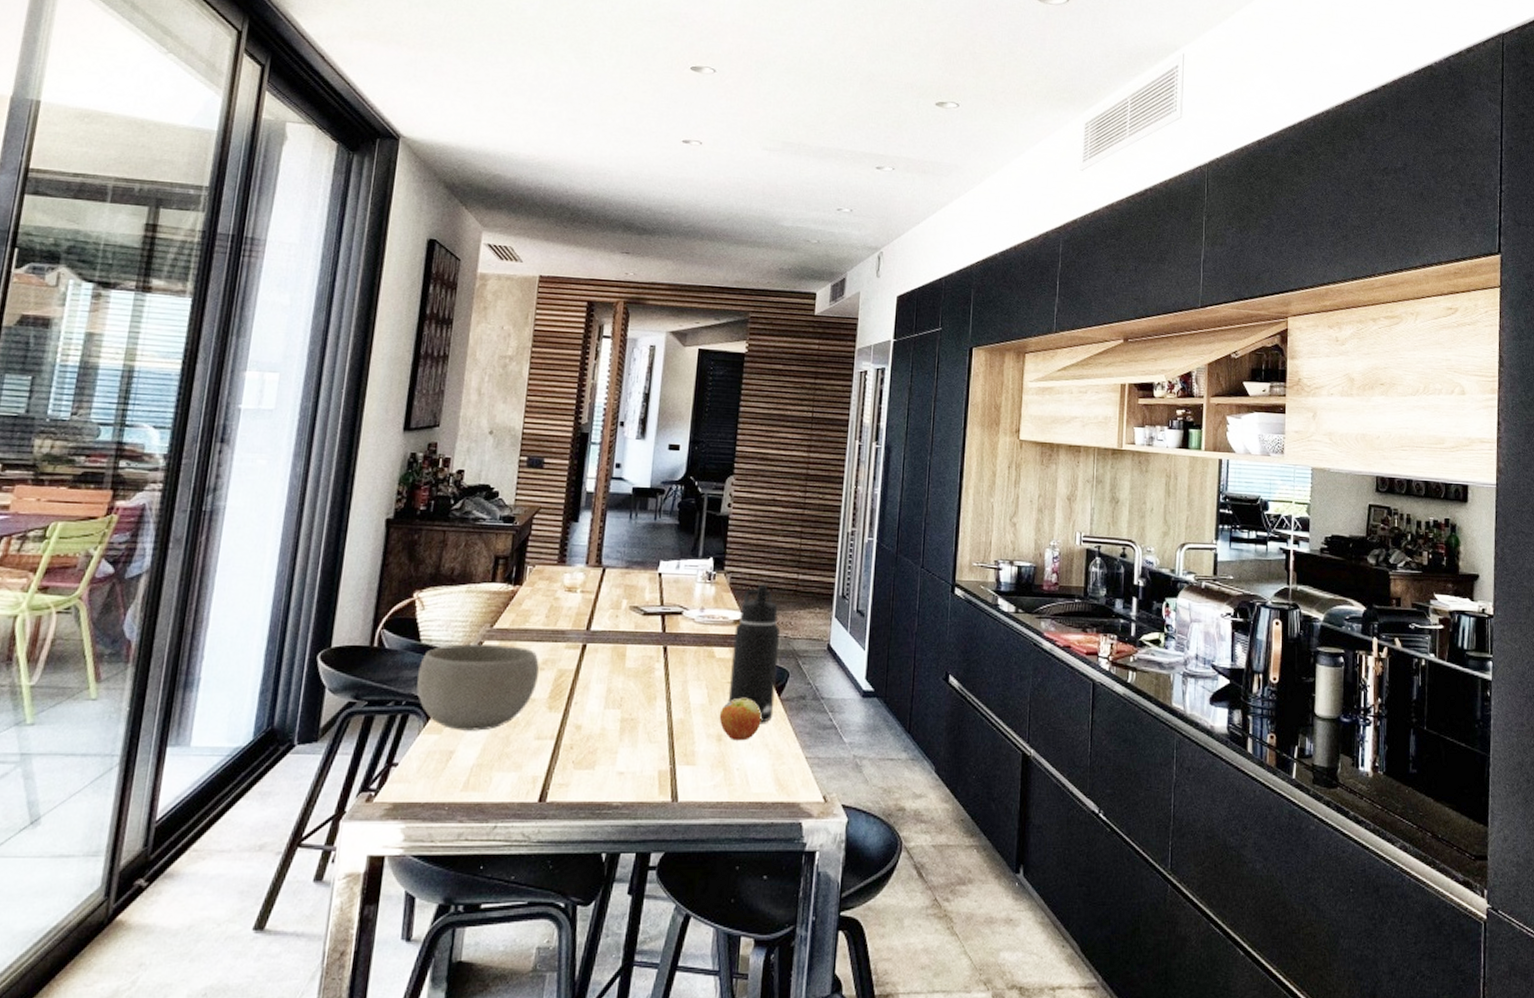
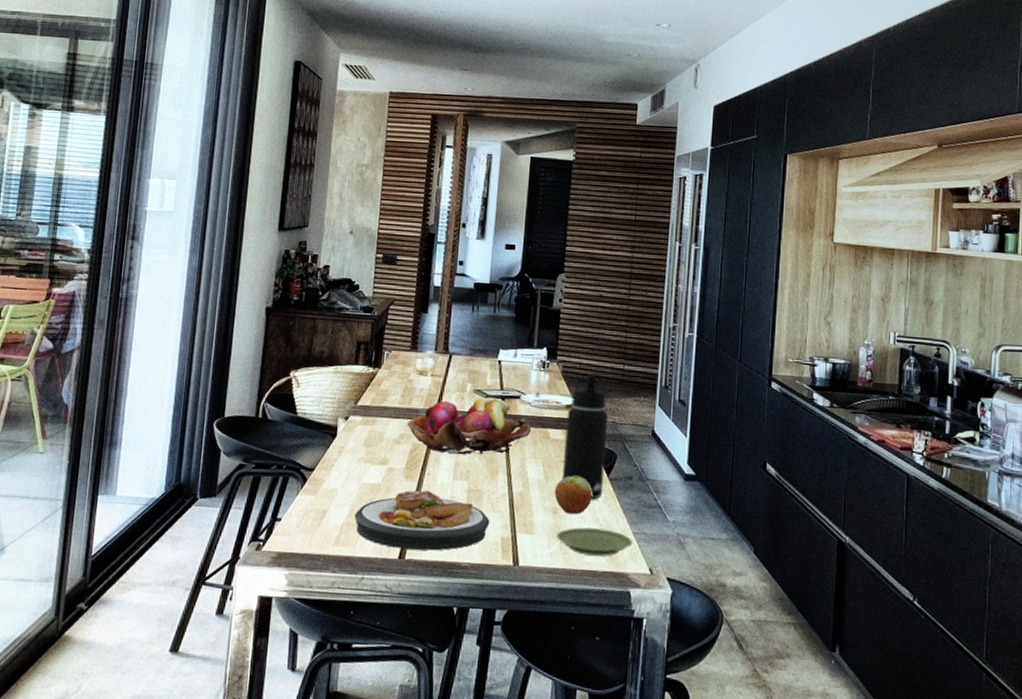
bowl: present [417,644,539,731] -> none [295,418,397,494]
plate: none [486,722,646,790] -> present [354,490,490,551]
fruit basket: none [551,614,695,680] -> present [406,397,532,455]
plate: none [721,754,806,785] -> present [556,527,633,557]

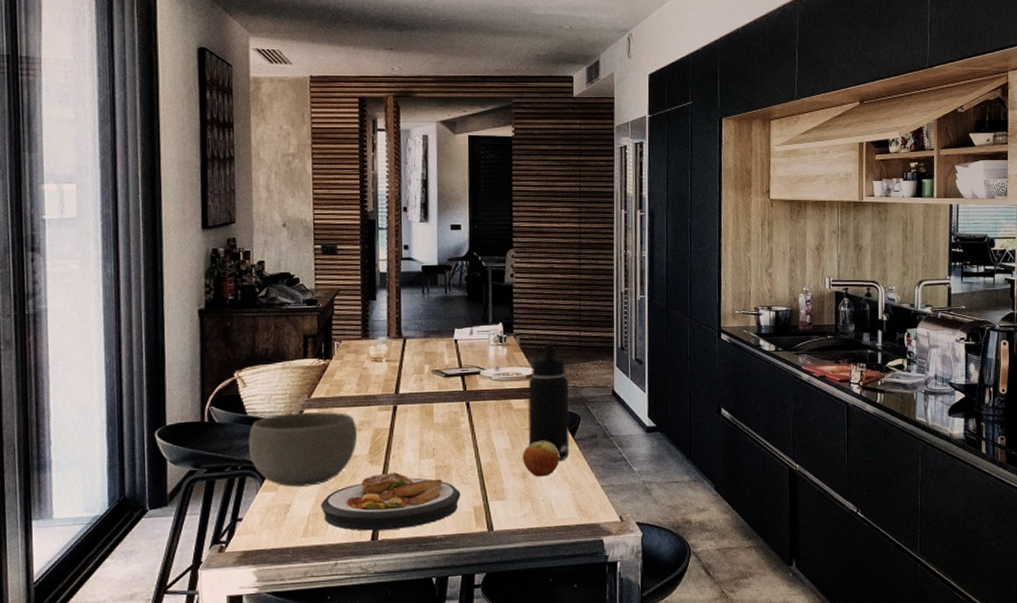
bowl: none [295,418,397,494] -> present [249,412,357,487]
fruit basket: present [406,397,532,455] -> none [366,375,495,435]
plate: present [556,527,633,557] -> none [528,486,602,512]

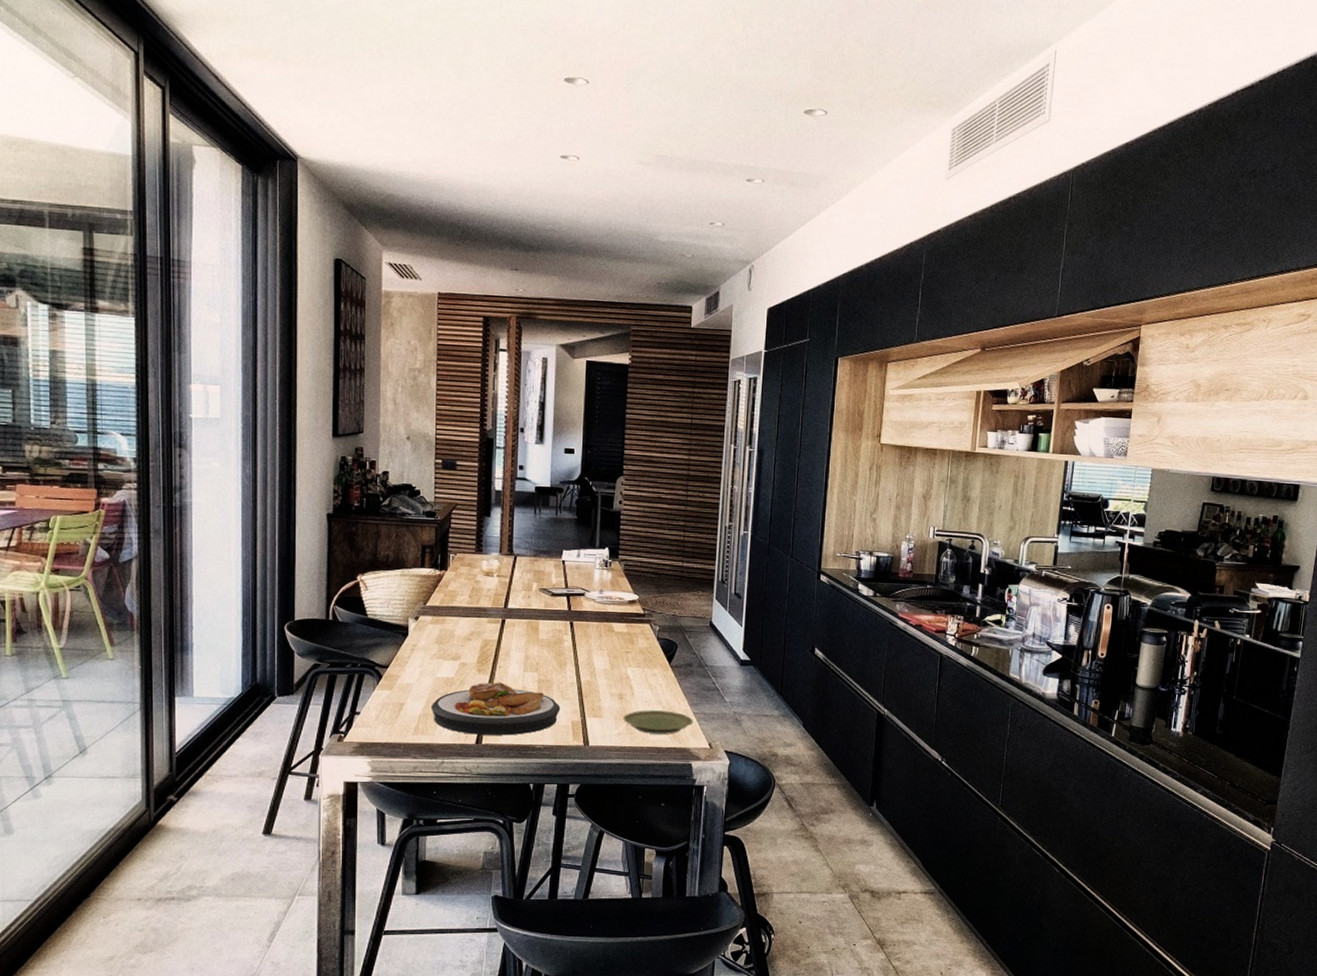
bowl: present [249,412,357,487] -> none [368,618,467,688]
apple: present [522,441,560,477] -> none [620,665,655,699]
water bottle: present [528,342,570,461] -> none [626,570,668,685]
plate: none [528,486,602,512] -> present [623,710,694,734]

